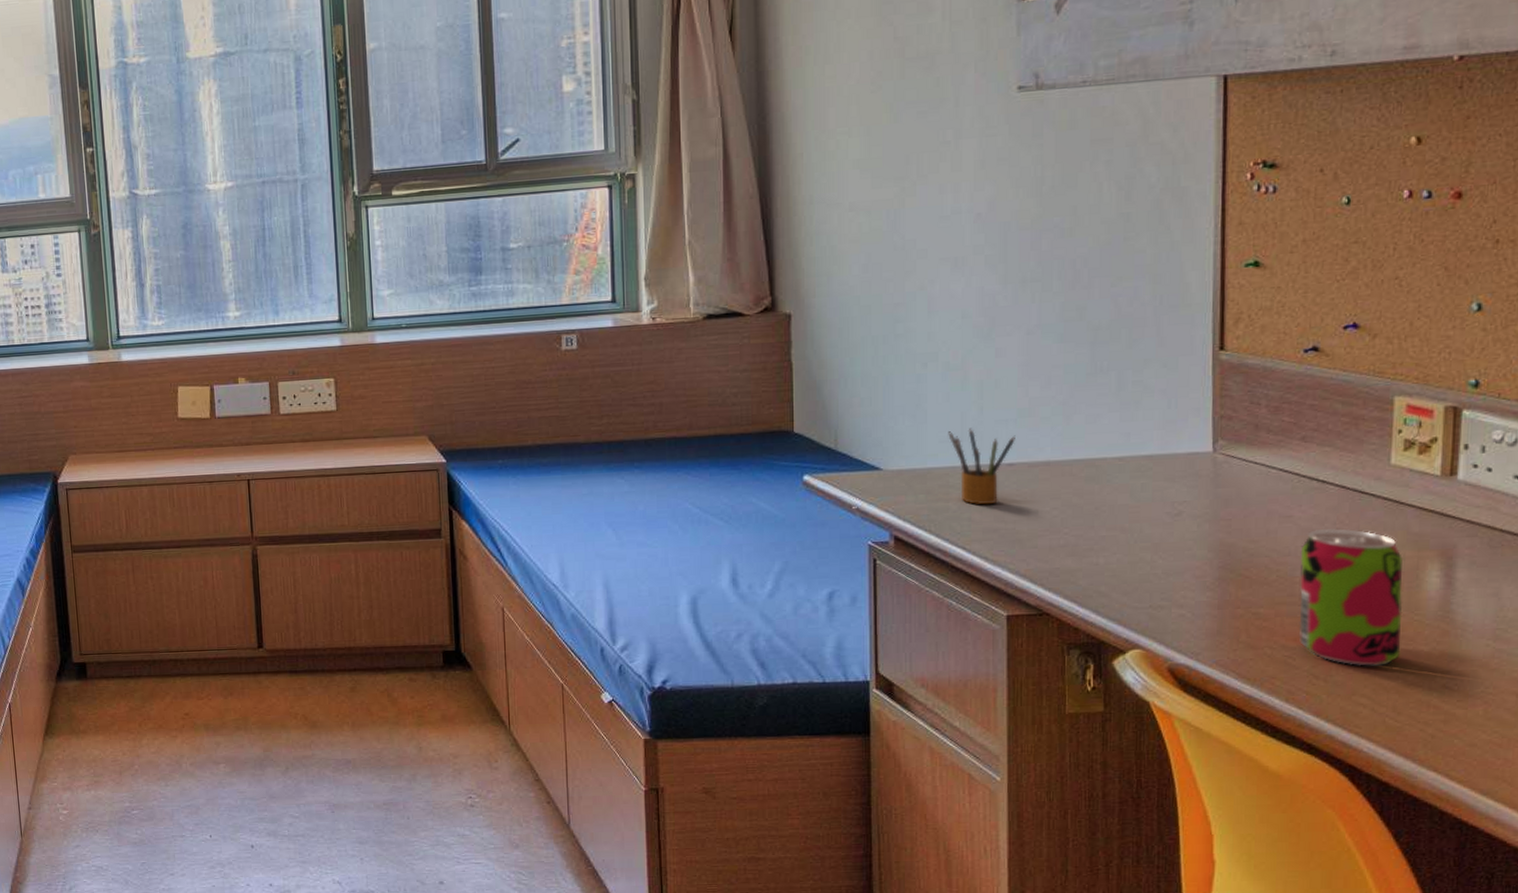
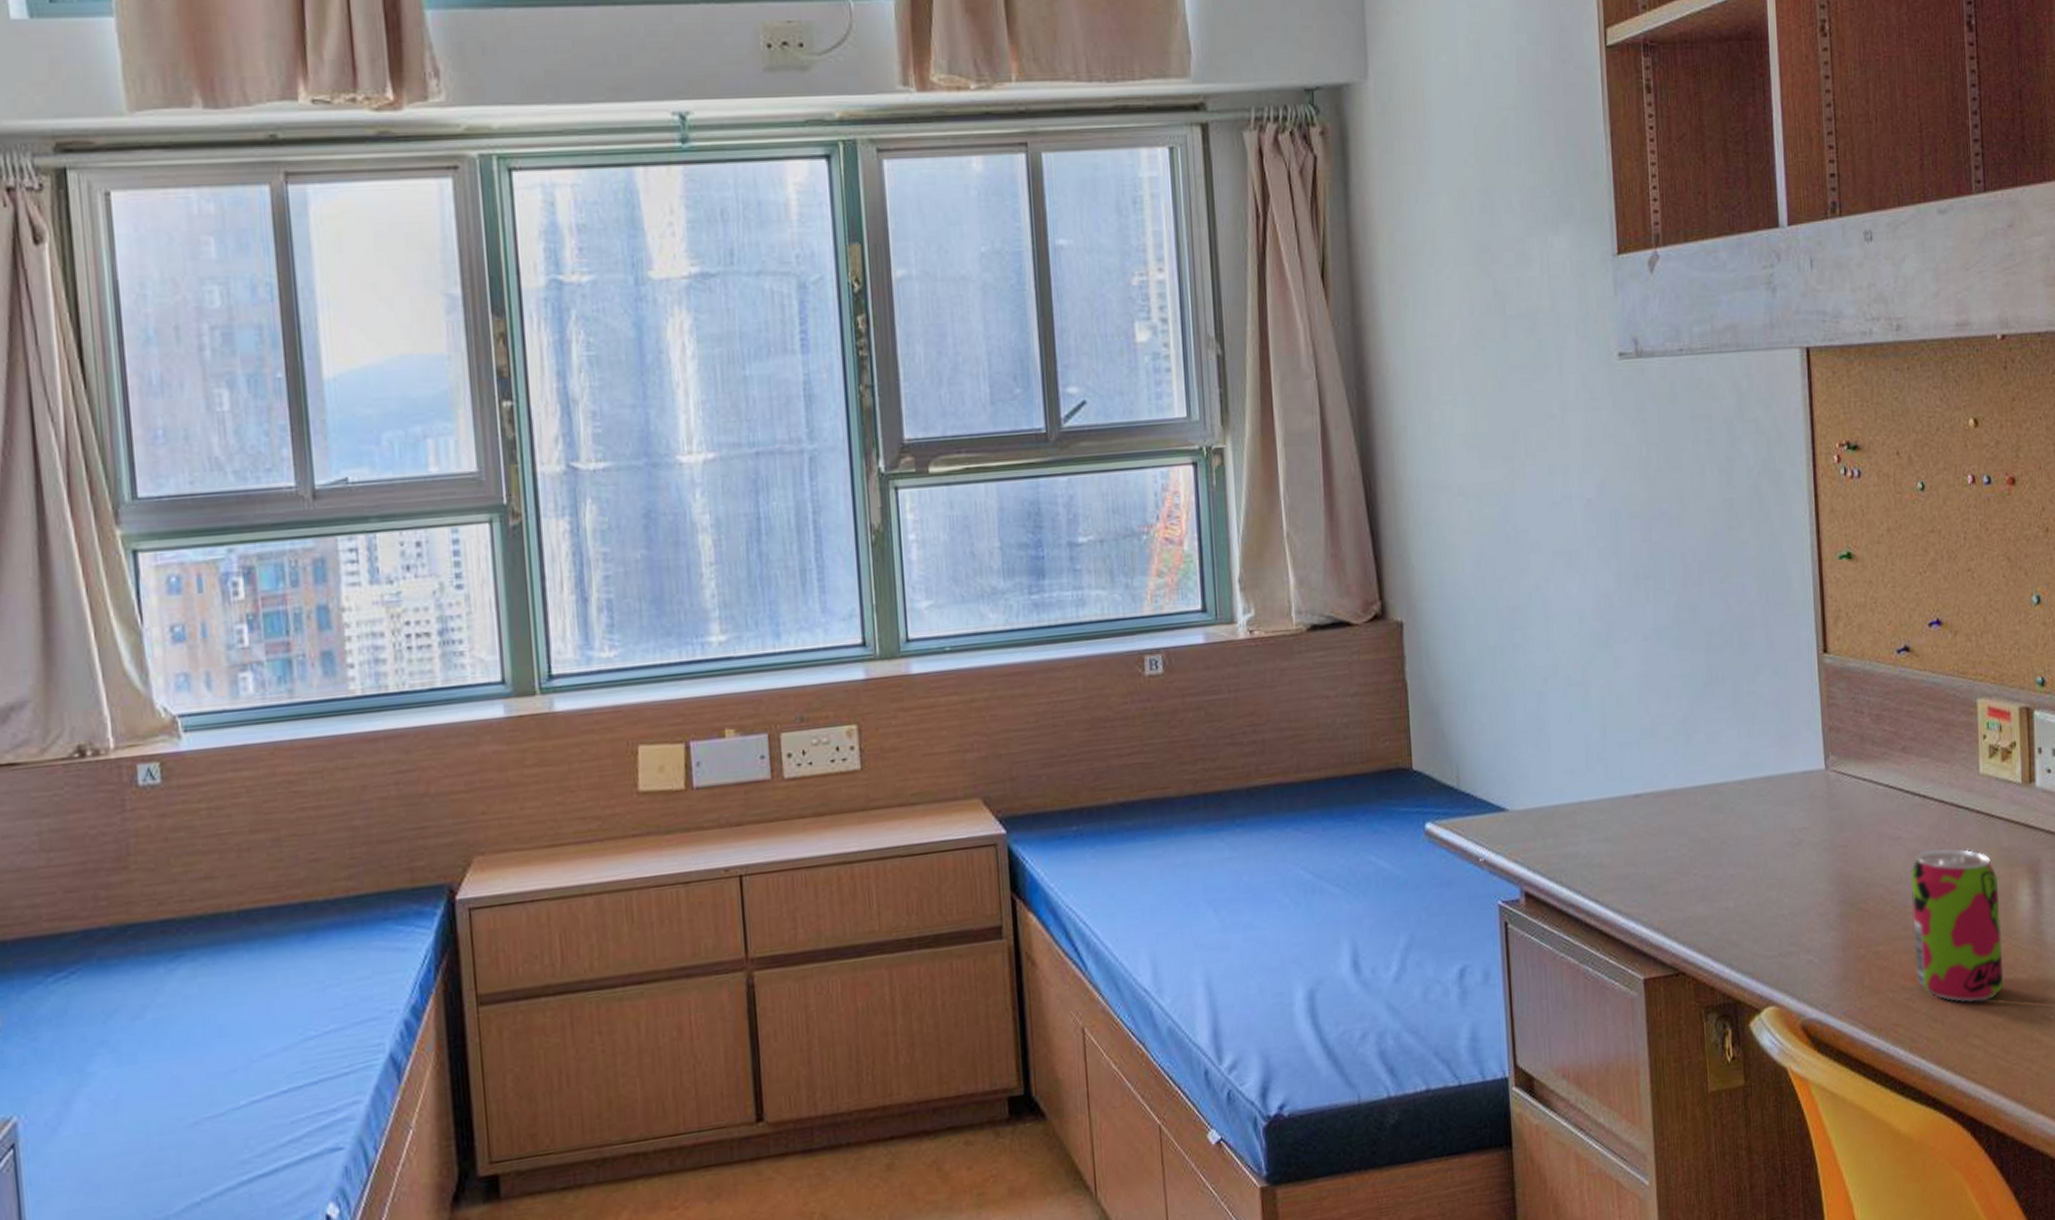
pencil box: present [948,428,1015,505] -> none [1573,754,1640,847]

